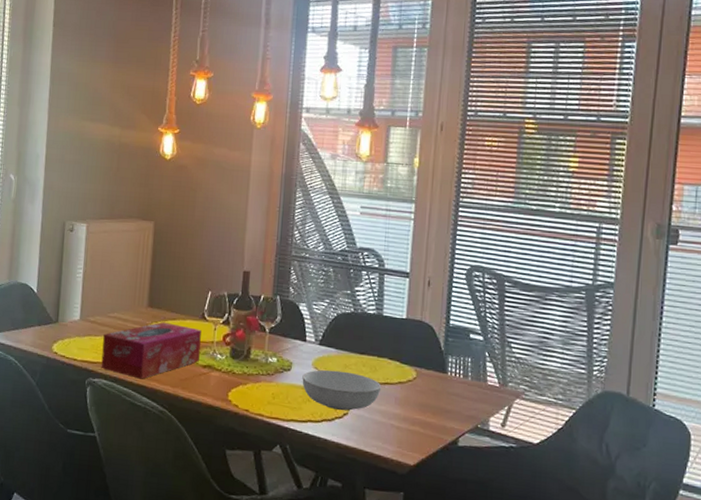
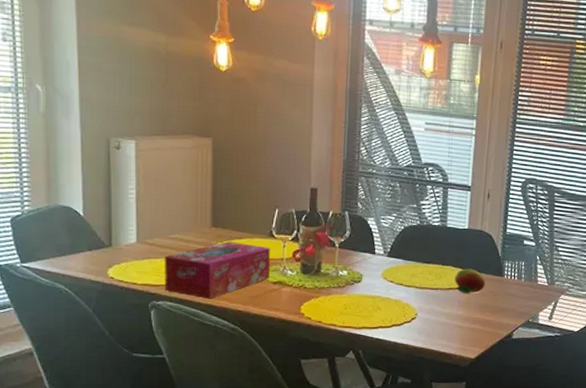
serving bowl: present [302,369,382,411] -> none [372,279,446,315]
fruit: none [391,362,427,390] -> present [454,268,486,293]

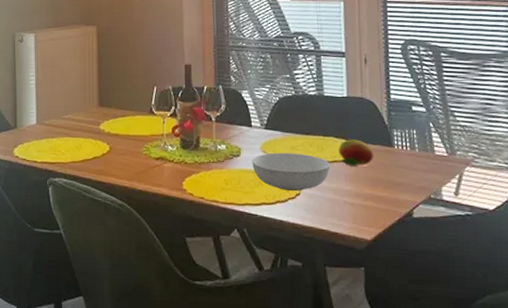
tissue box: present [164,241,270,299] -> none [60,120,152,176]
serving bowl: none [372,279,446,315] -> present [252,152,331,191]

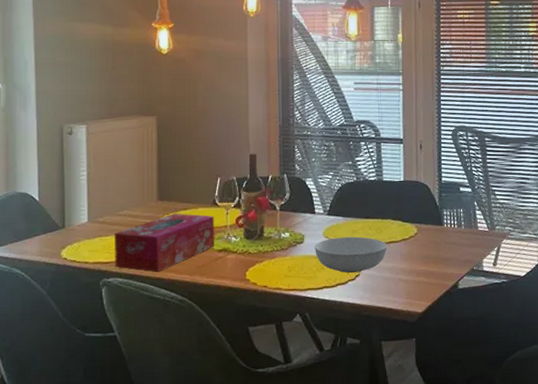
tissue box: none [60,120,152,176] -> present [115,213,214,272]
fruit: present [338,139,374,166] -> none [395,220,426,246]

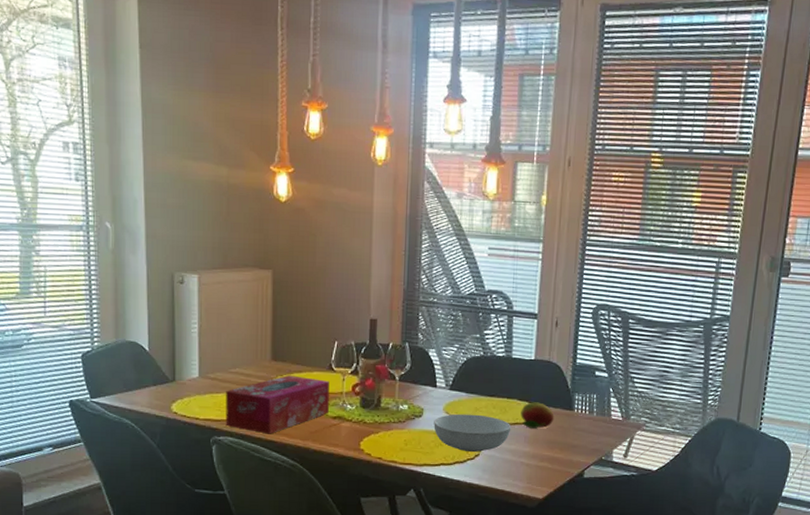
fruit: none [395,220,426,246] -> present [520,402,555,429]

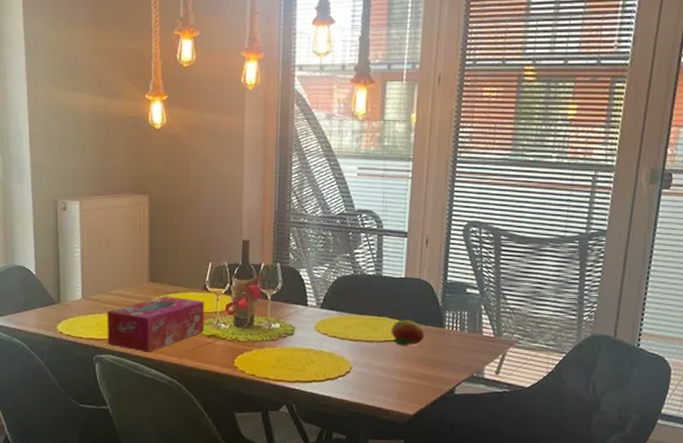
serving bowl: present [434,413,511,452] -> none [305,331,382,369]

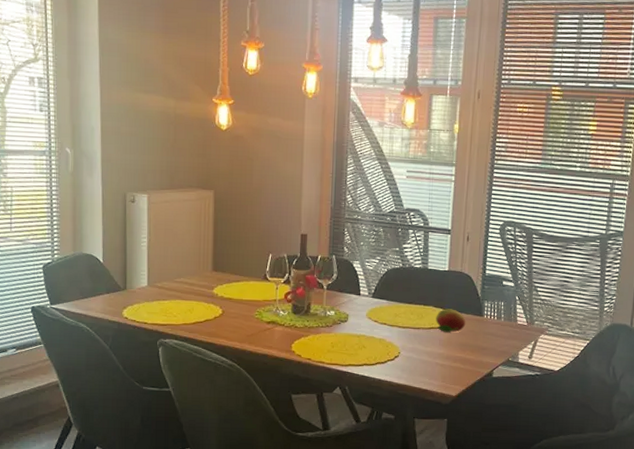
tissue box: present [107,296,204,352] -> none [171,284,264,337]

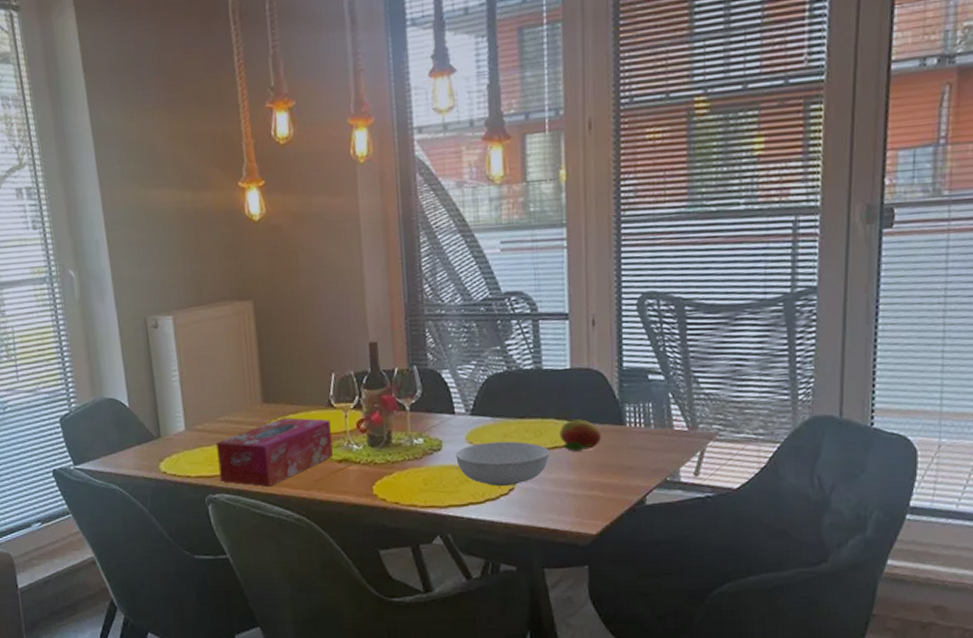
tissue box: none [171,284,264,337] -> present [216,417,333,487]
serving bowl: none [358,319,428,353] -> present [456,441,550,486]

